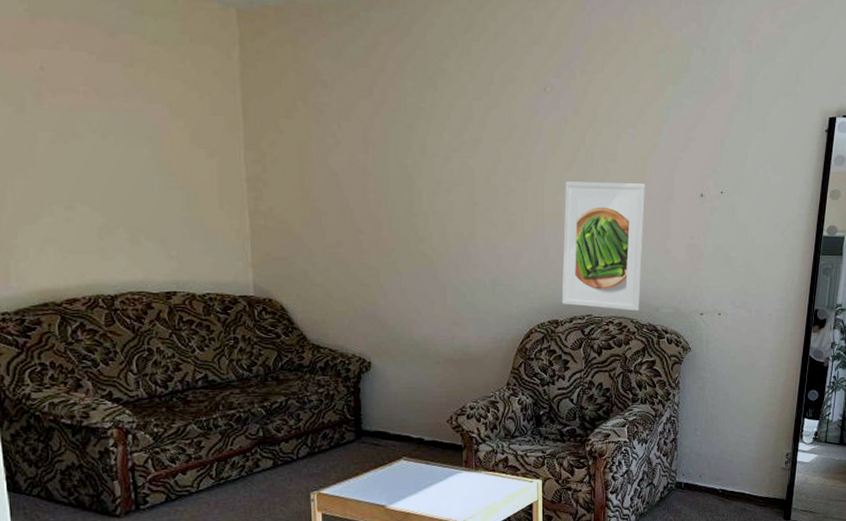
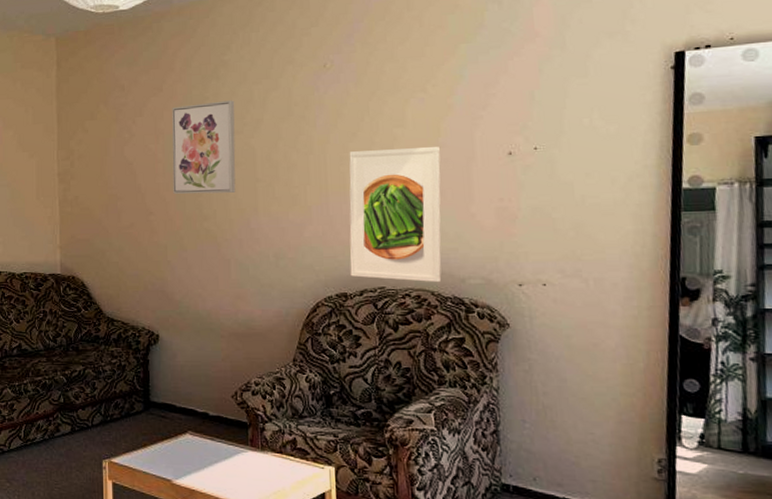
wall art: none [383,113,453,215] -> present [172,100,236,194]

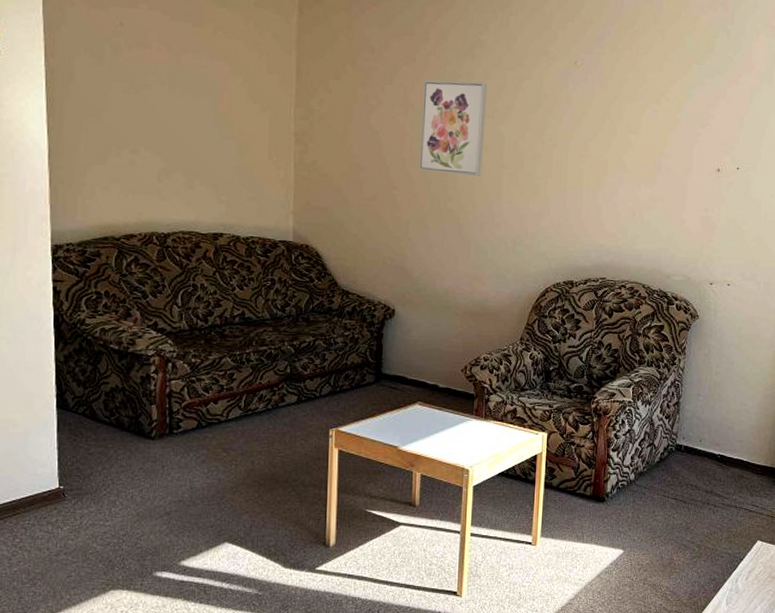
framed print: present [349,147,442,283] -> none [578,150,664,278]

